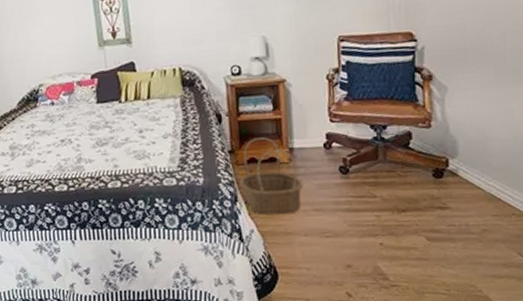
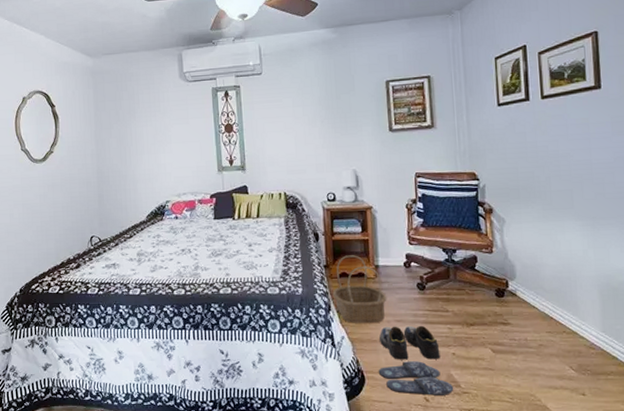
slippers: none [293,253,381,290] -> present [378,361,454,396]
shoe: none [295,213,366,253] -> present [379,325,440,360]

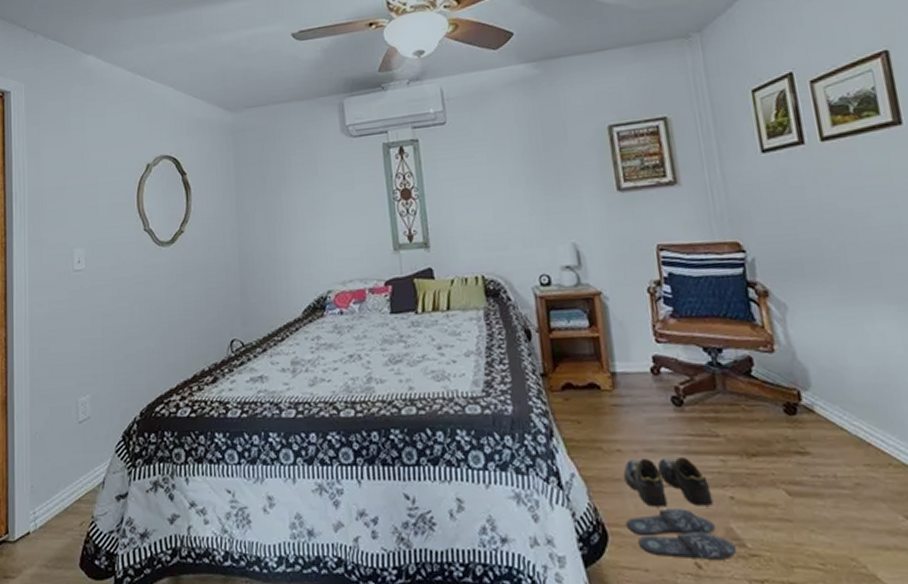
basket: present [332,255,387,323] -> none [554,358,631,455]

